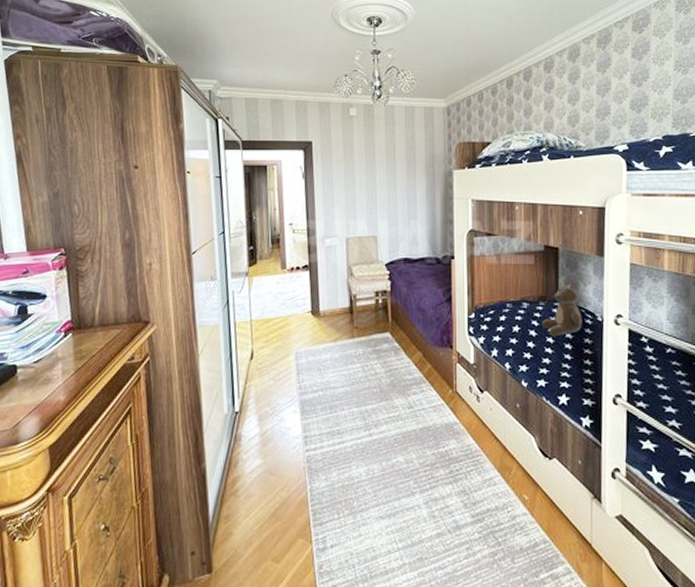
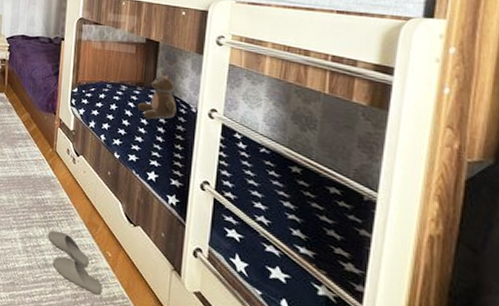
slippers: none [457,484,522,547] -> present [48,230,103,295]

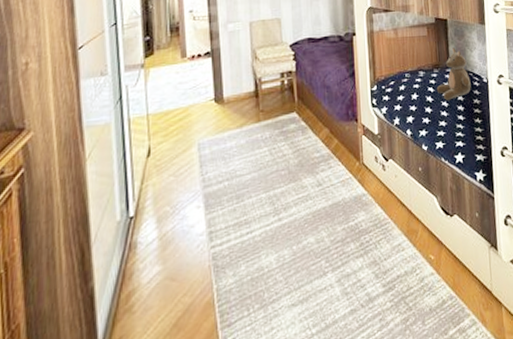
slippers: present [48,230,103,295] -> none [368,253,431,309]

